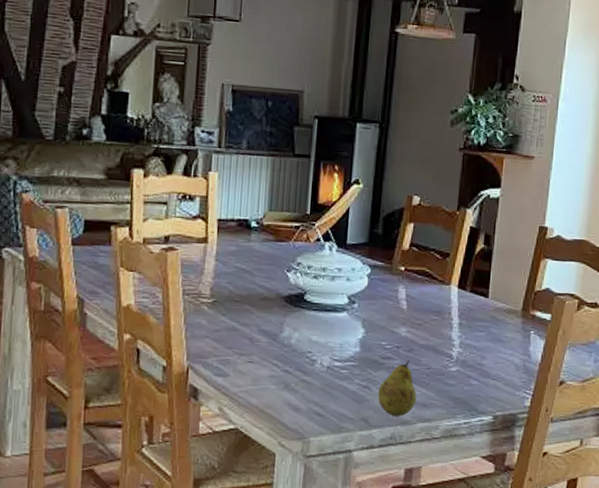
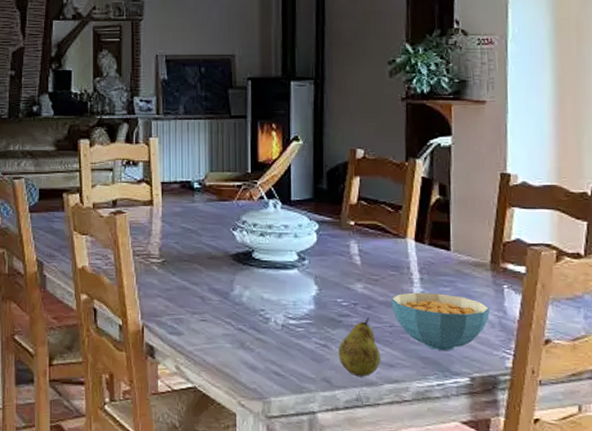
cereal bowl: none [431,336,517,391] -> present [391,292,491,350]

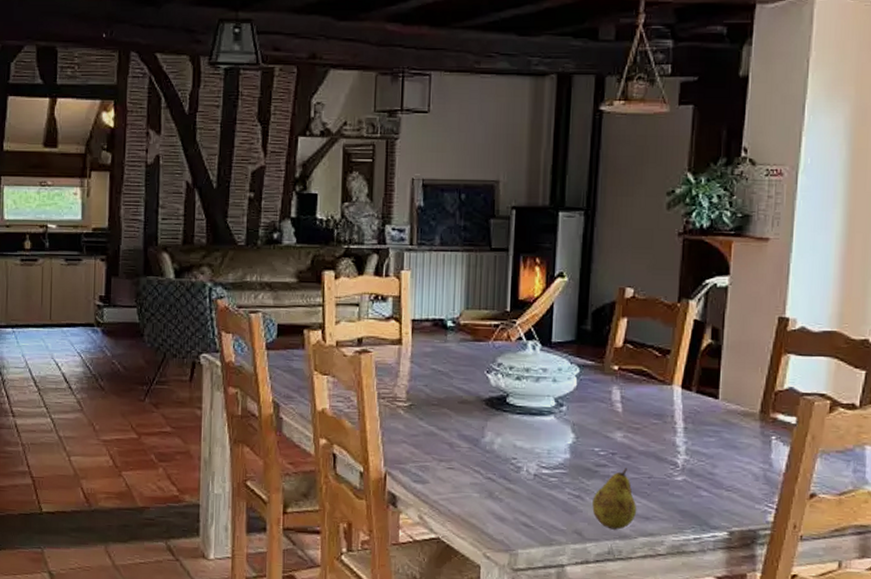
cereal bowl: present [391,292,491,350] -> none [652,442,756,504]

